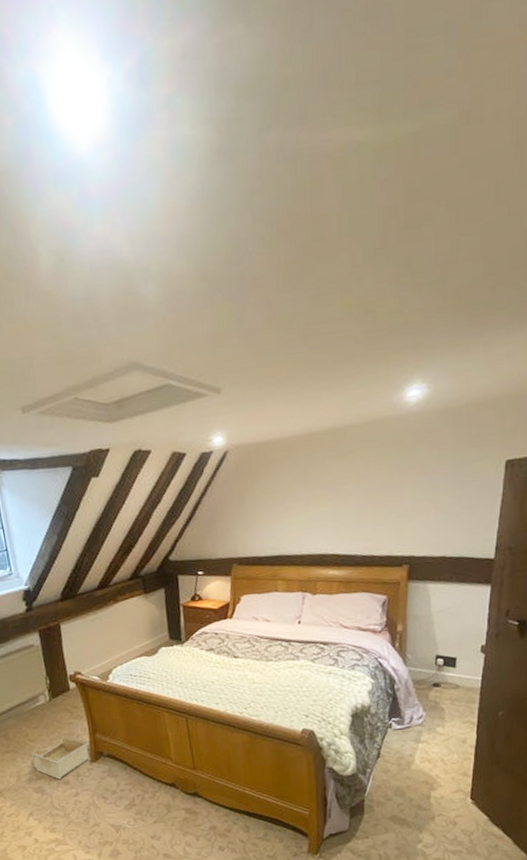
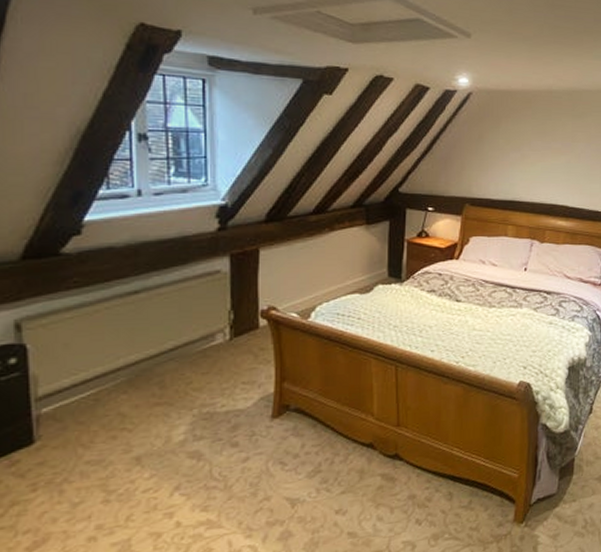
storage bin: present [31,735,89,780] -> none [193,383,273,441]

